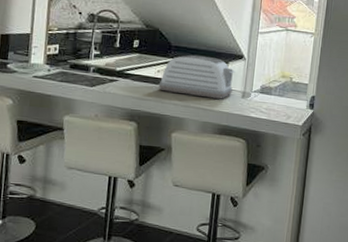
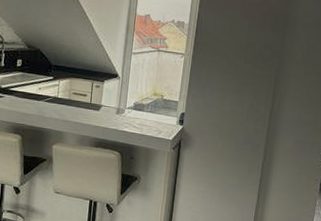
toaster: present [158,55,236,99] -> none [40,74,111,115]

